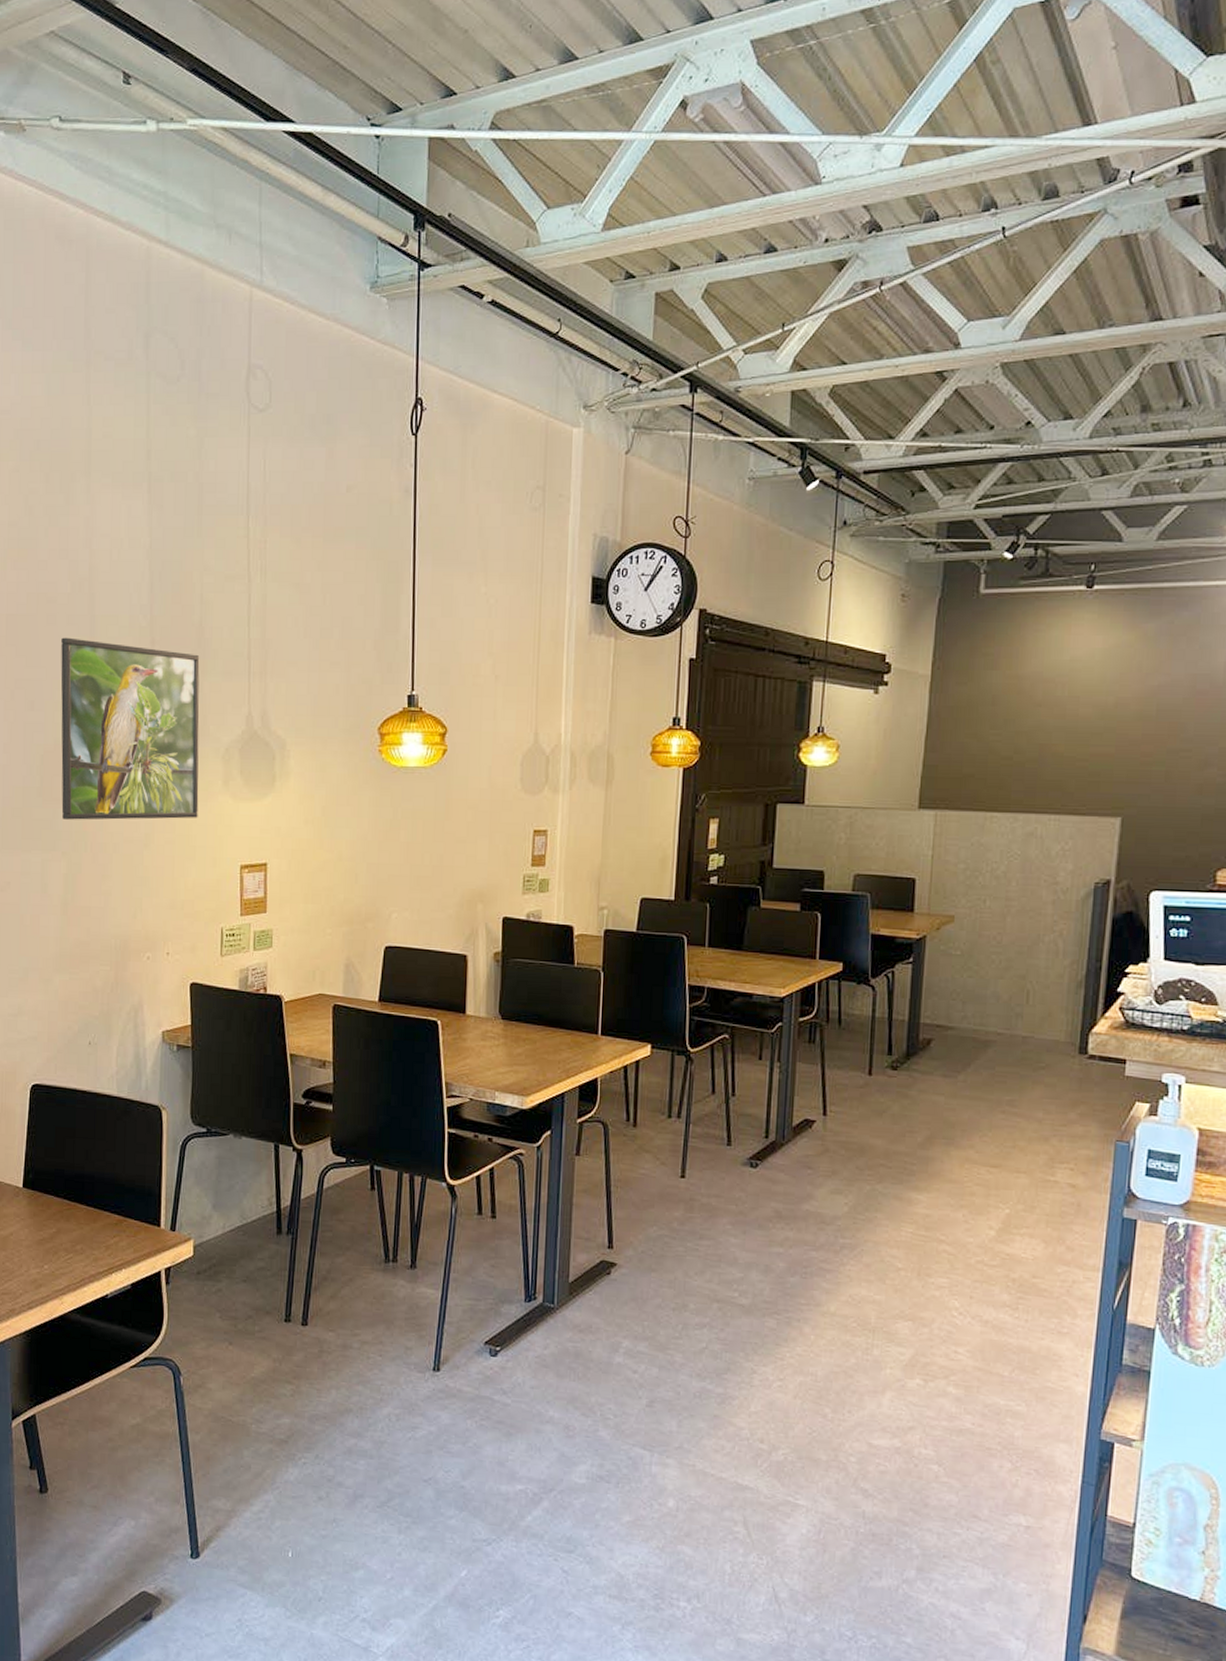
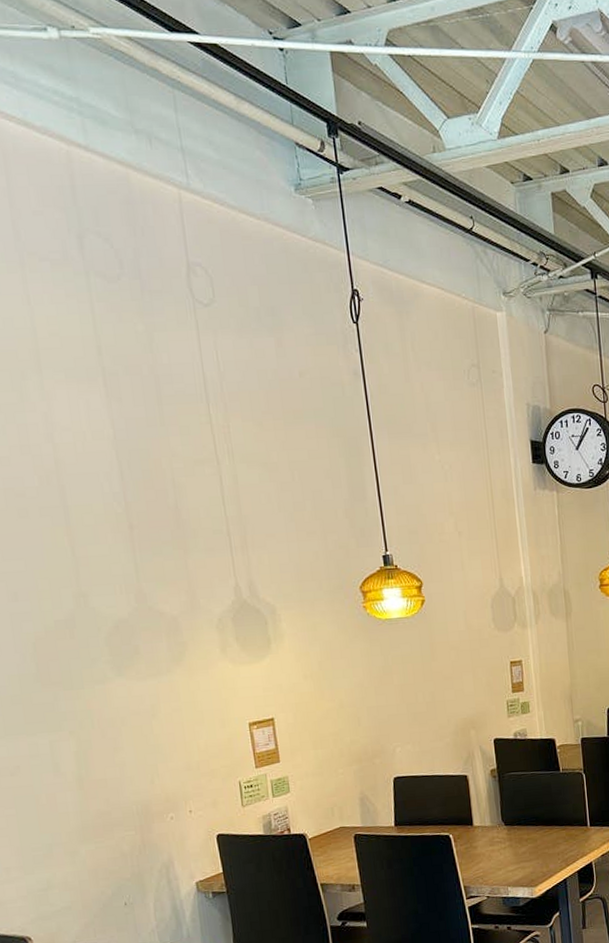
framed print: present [61,637,200,820] -> none [36,529,201,701]

